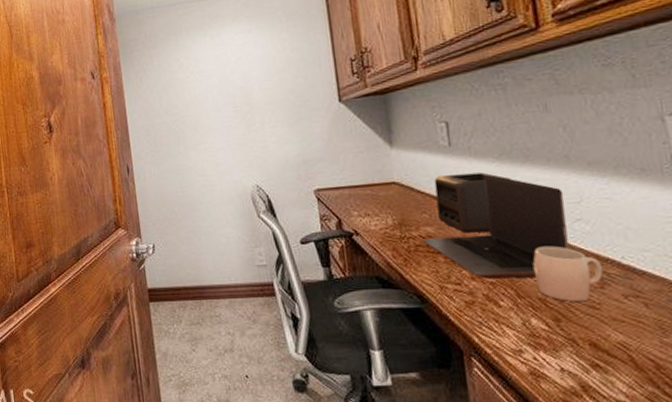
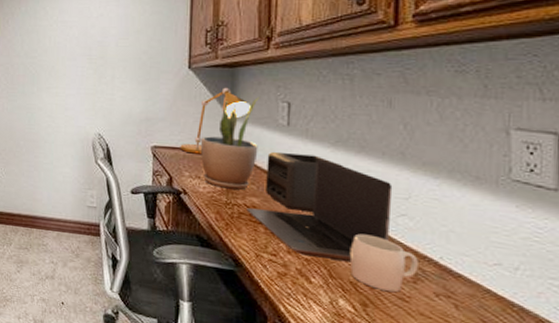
desk lamp: none [342,115,409,192] -> present [178,87,251,156]
potted plant: none [363,120,425,222] -> present [200,96,261,190]

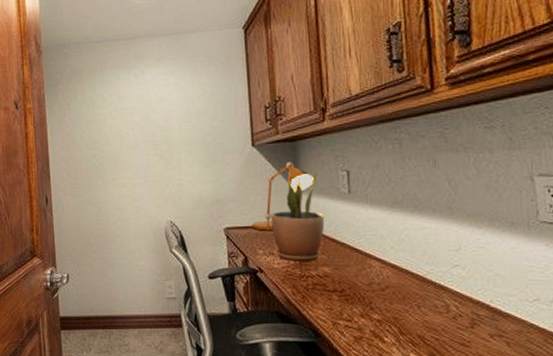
laptop computer: present [246,157,393,261] -> none [320,220,447,317]
desk organizer: present [266,151,343,212] -> none [333,219,401,274]
mug: present [349,233,418,292] -> none [415,288,474,339]

